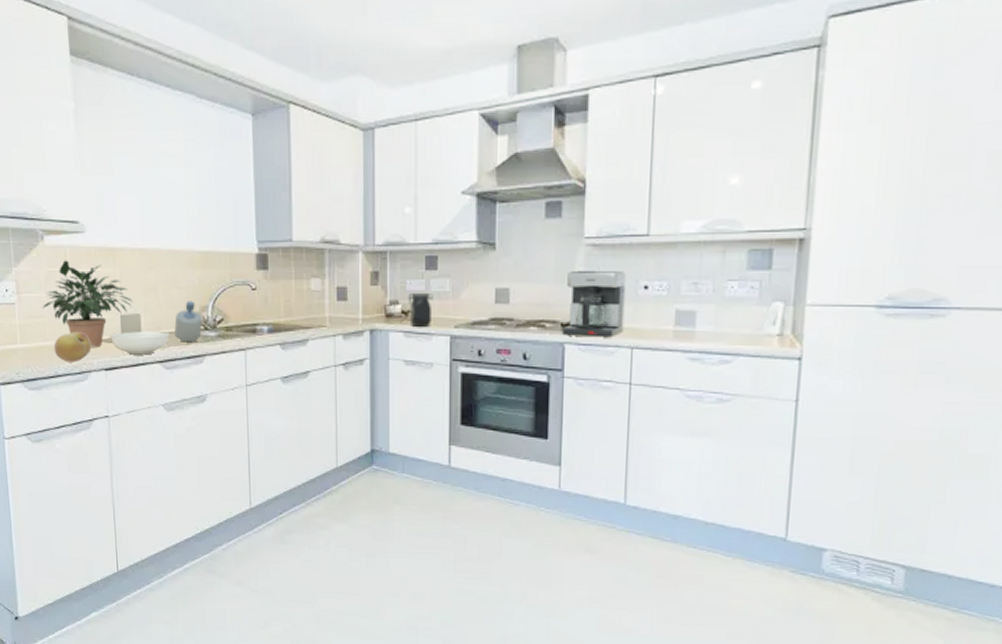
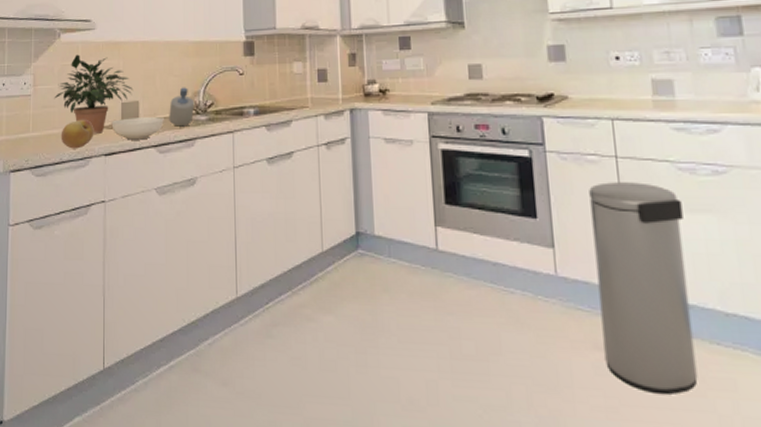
jar: present [408,292,433,327] -> none [384,71,408,105]
coffee maker: present [562,271,626,338] -> none [537,43,601,110]
pedal bin: none [594,407,684,587] -> present [589,182,698,394]

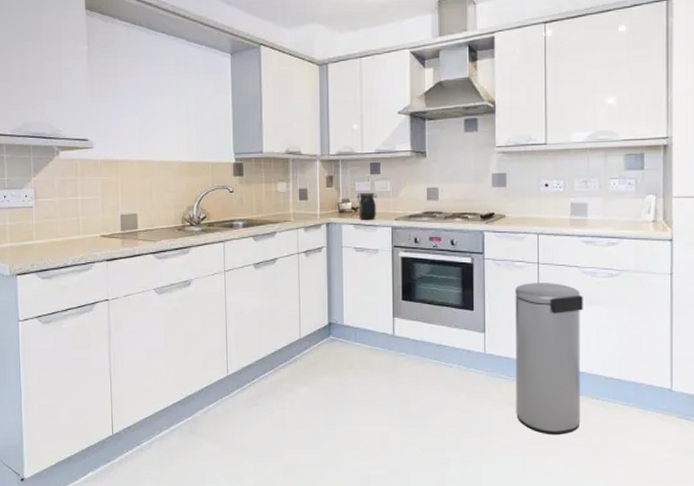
potted plant: present [54,54,134,135] -> none [56,171,132,243]
fruit: present [61,119,94,149] -> none [64,229,96,255]
bowl: present [110,117,165,140] -> none [111,228,162,248]
soap dispenser: present [168,87,195,127] -> none [164,202,189,236]
jar: none [384,71,408,105] -> present [357,192,377,220]

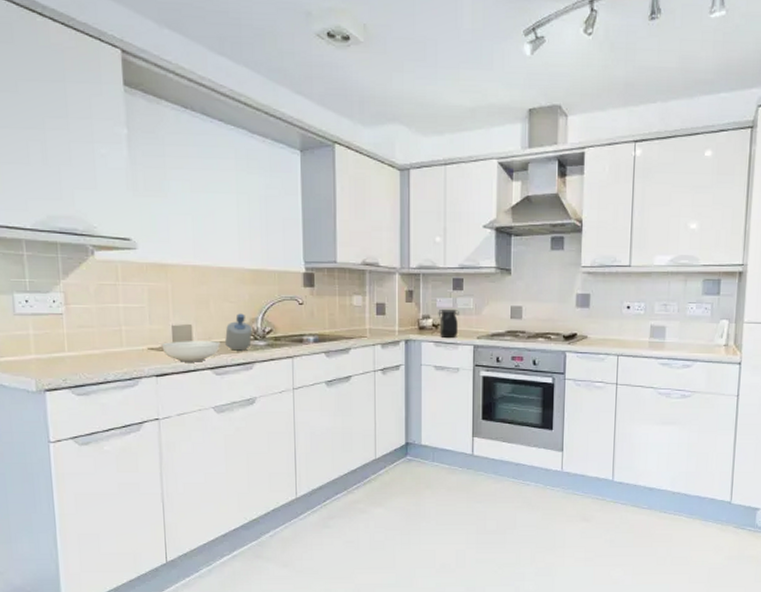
bowl: none [111,228,162,248] -> present [160,341,221,362]
soap dispenser: none [164,202,189,236] -> present [224,313,253,351]
pedal bin: present [515,283,583,435] -> none [589,403,657,546]

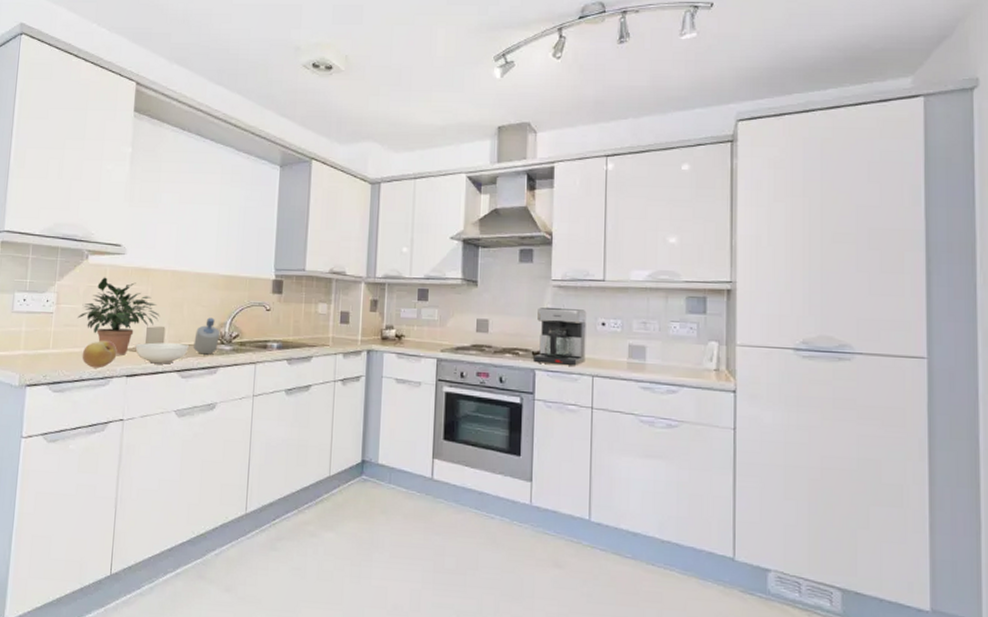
potted plant: none [92,274,185,356] -> present [77,277,160,357]
fruit: none [103,340,143,370] -> present [82,340,117,369]
jar: present [438,308,459,338] -> none [401,319,423,350]
coffee maker: none [564,294,614,347] -> present [533,308,587,366]

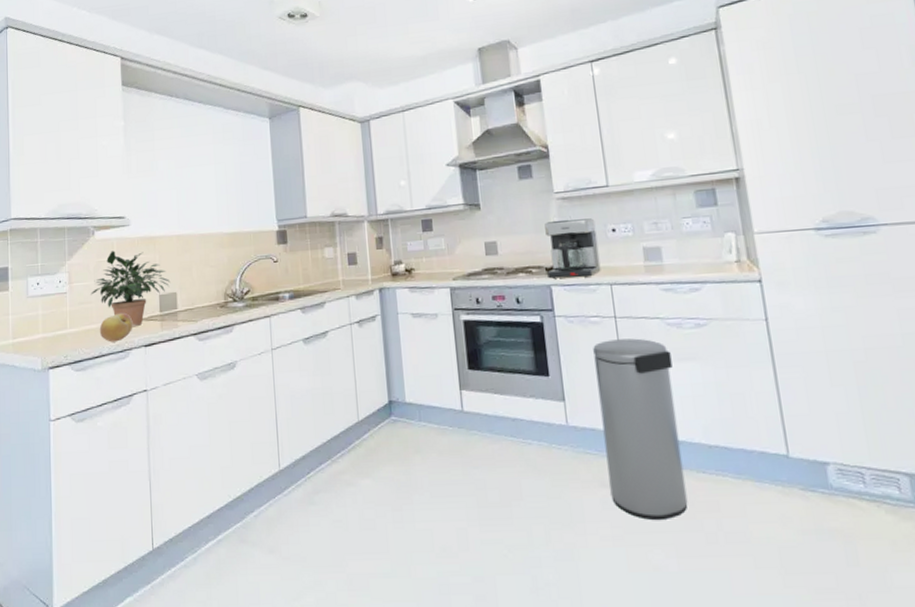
bowl: present [134,342,190,364] -> none [149,306,203,330]
soap dispenser: present [192,317,221,355] -> none [206,276,232,315]
pedal bin: none [562,429,639,604] -> present [593,338,688,520]

